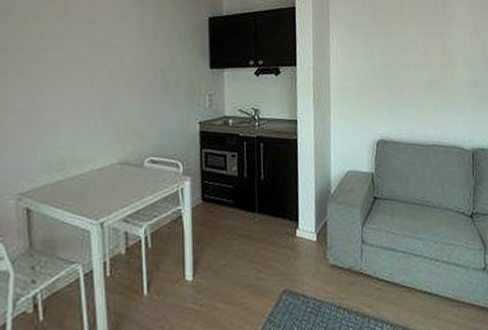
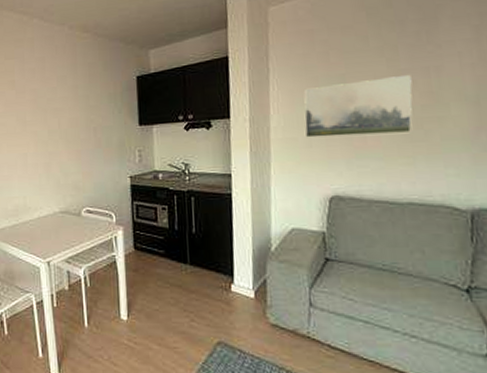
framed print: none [357,37,434,87] -> present [303,74,413,138]

